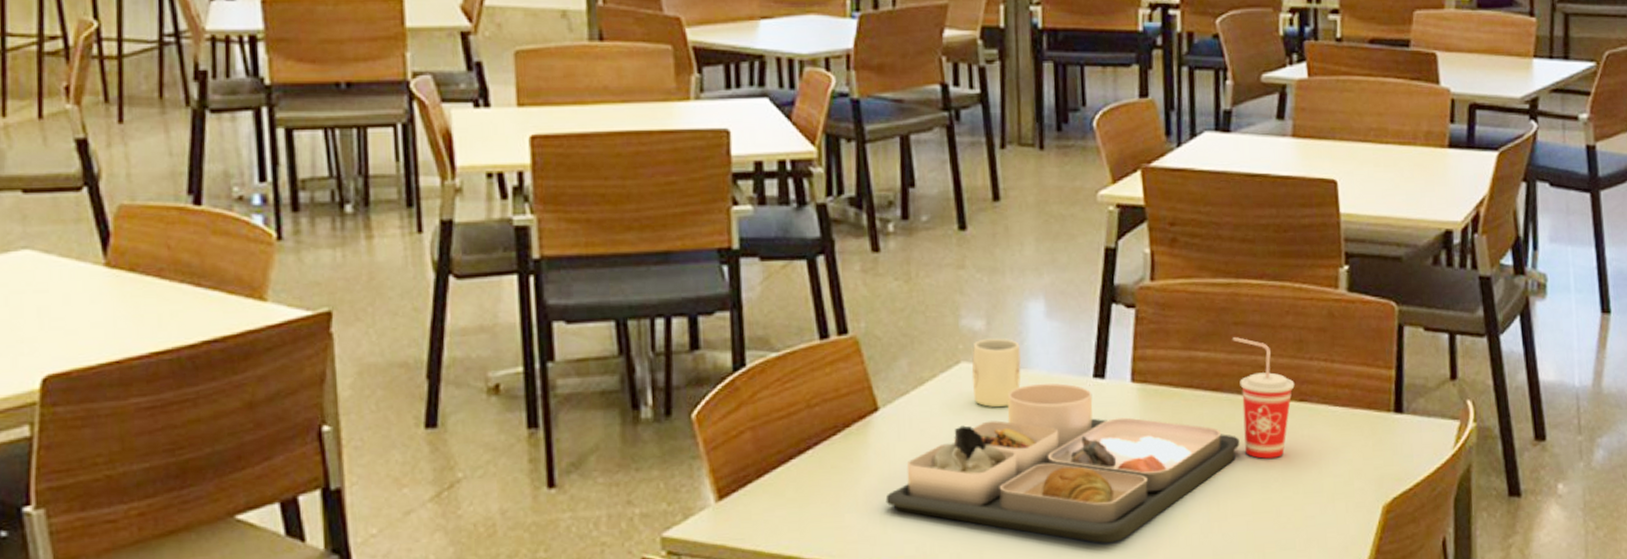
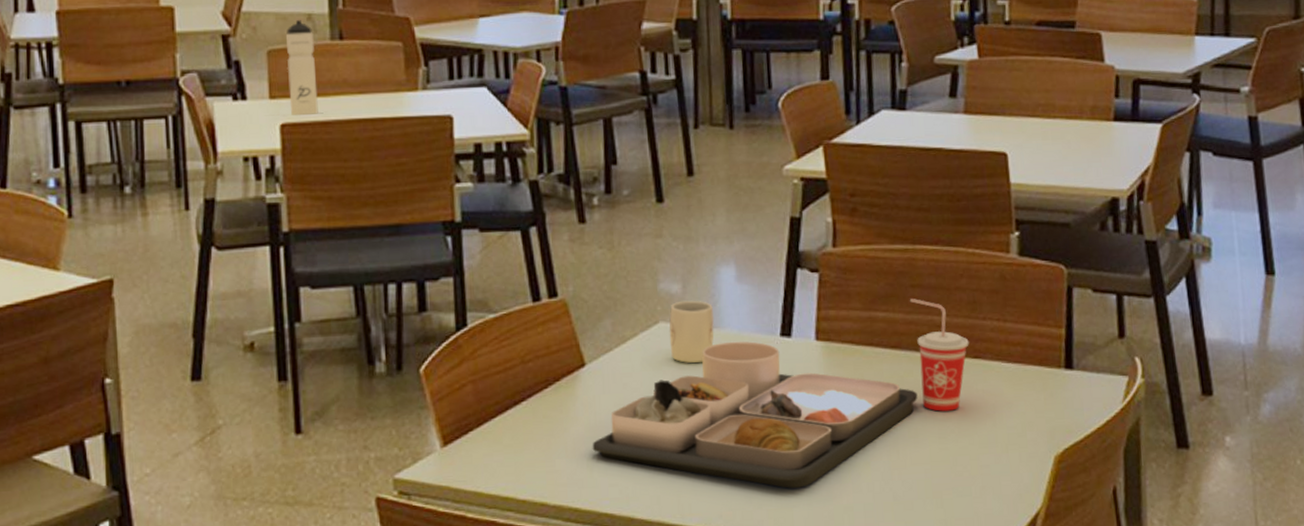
water bottle: none [536,17,575,127] -> present [285,20,318,116]

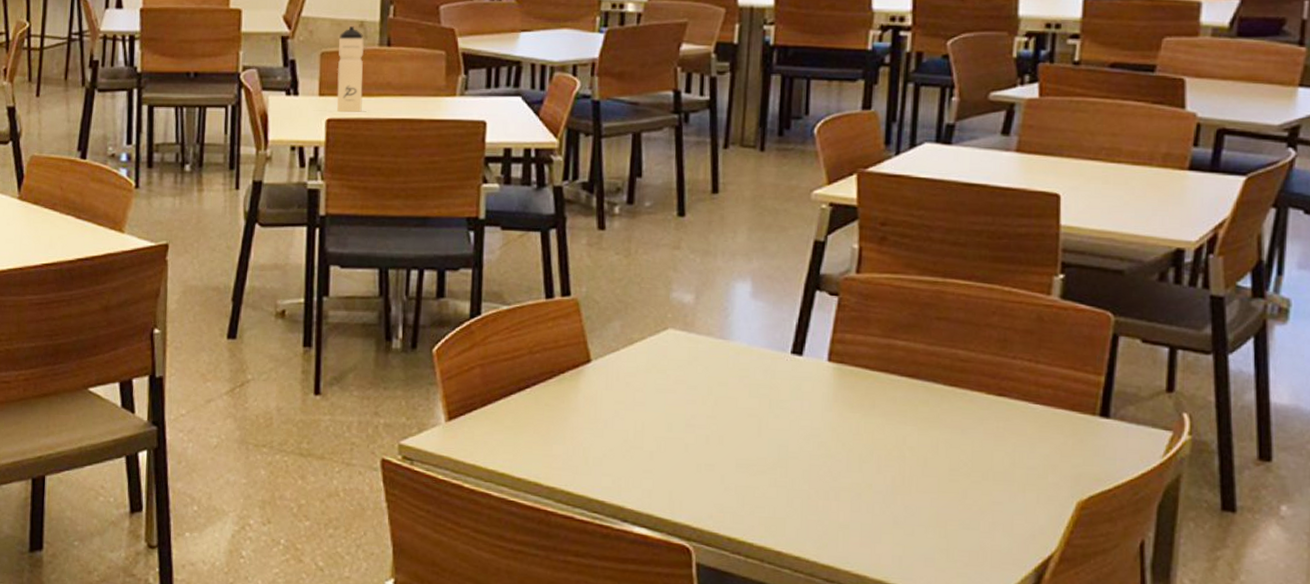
food tray: present [592,341,918,489] -> none [589,354,931,500]
mug: present [669,300,715,364] -> none [677,310,725,371]
beverage cup: present [909,298,969,411] -> none [933,330,994,445]

